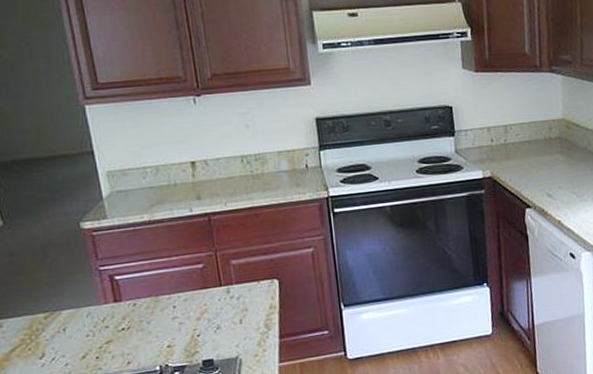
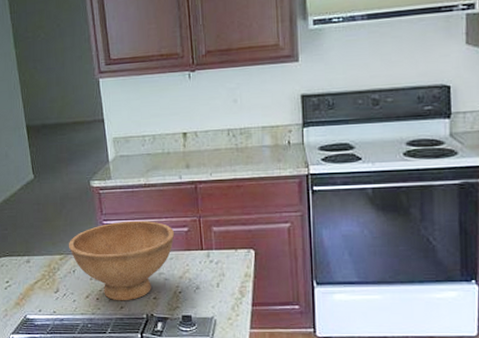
bowl: none [55,261,189,357] -> present [69,220,175,301]

